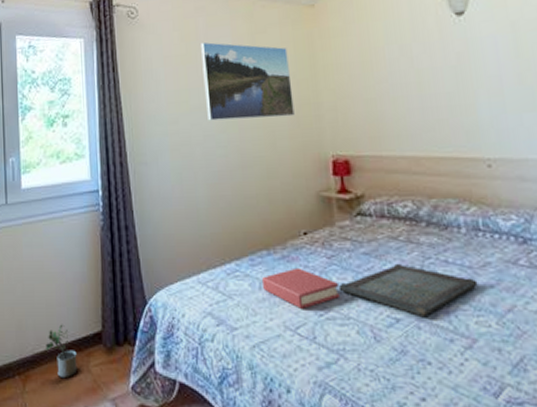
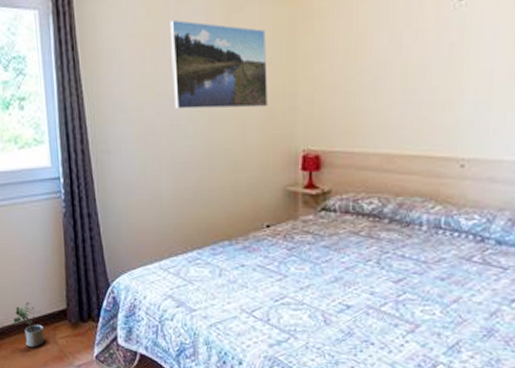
hardback book: present [262,267,341,309] -> none [223,257,297,295]
serving tray: present [338,263,478,316] -> none [295,256,430,304]

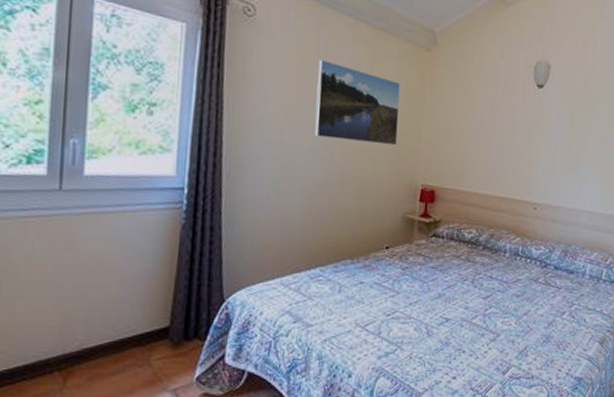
potted plant: present [13,301,45,347] -> none [98,319,137,371]

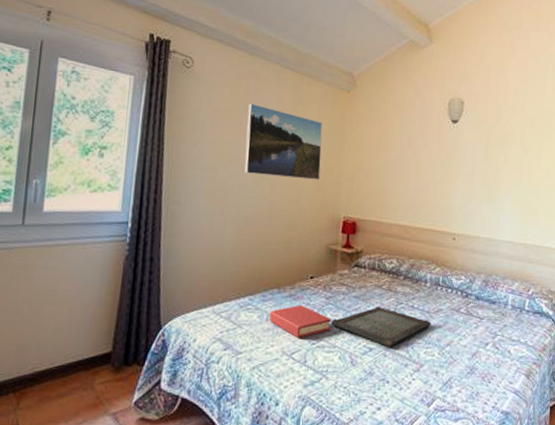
hardback book: none [342,275,407,310] -> present [270,305,332,338]
serving tray: none [406,276,509,317] -> present [330,306,431,347]

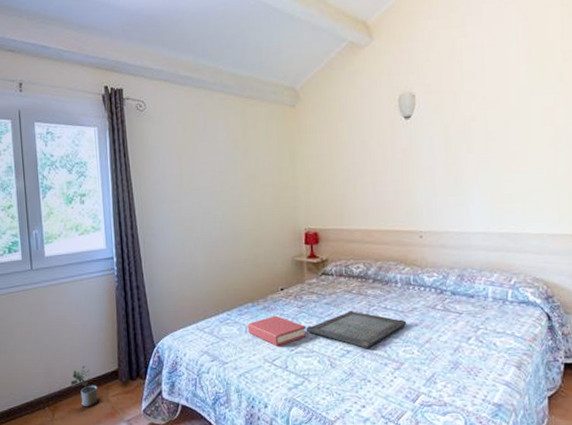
potted plant: none [48,344,82,394] -> present [71,365,98,406]
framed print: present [244,103,323,180] -> none [200,133,277,200]

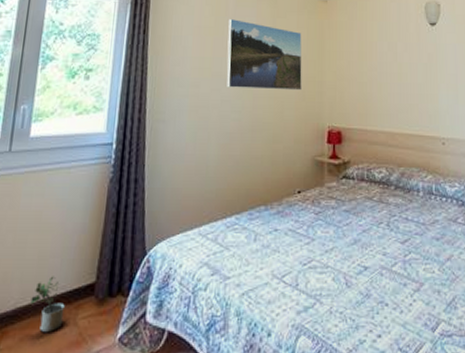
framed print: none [200,133,277,200] -> present [227,18,302,91]
hardback book: present [248,315,307,346] -> none [258,222,323,259]
serving tray: present [306,310,407,348] -> none [321,219,428,265]

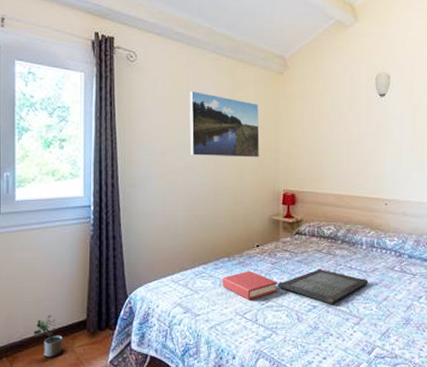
hardback book: none [258,222,323,259] -> present [222,270,278,300]
serving tray: none [321,219,428,265] -> present [277,268,368,304]

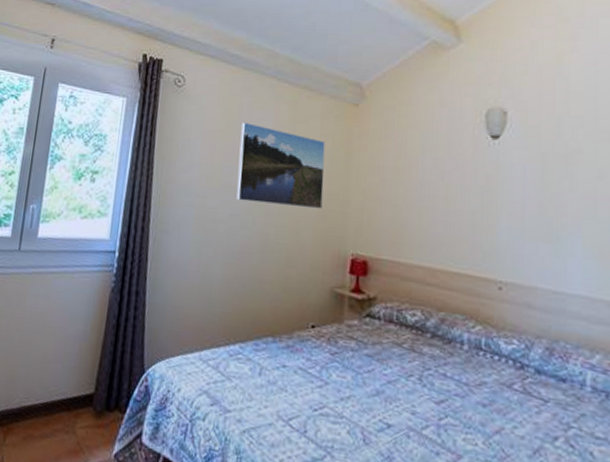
potted plant: present [34,314,63,357] -> none [33,380,65,436]
hardback book: present [222,270,278,300] -> none [263,359,338,401]
serving tray: present [277,268,368,304] -> none [336,369,472,426]

